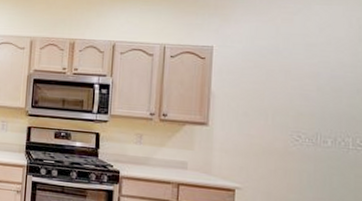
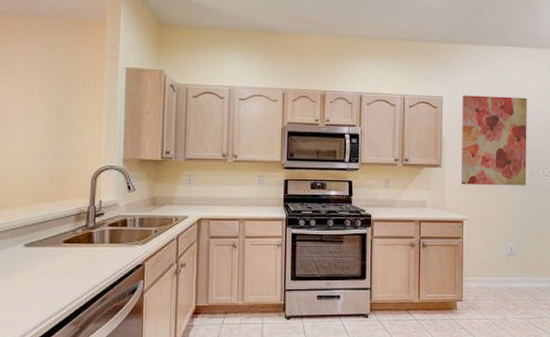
wall art: none [233,45,331,156] -> present [460,95,527,186]

